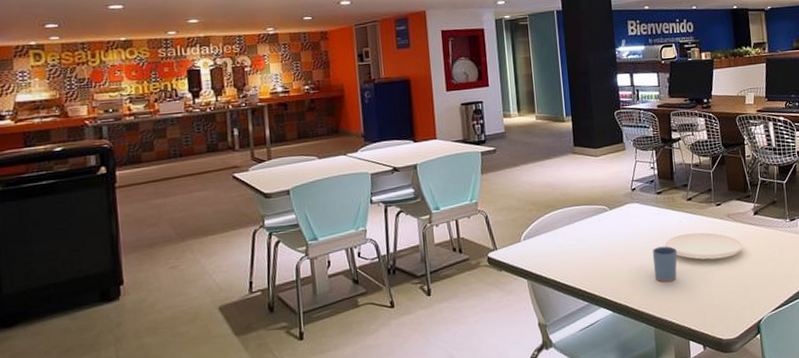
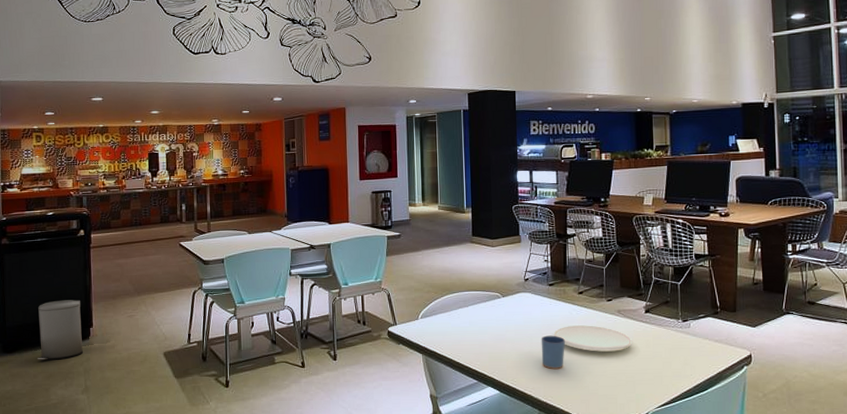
pedal bin: none [47,253,111,333] -> present [36,300,83,360]

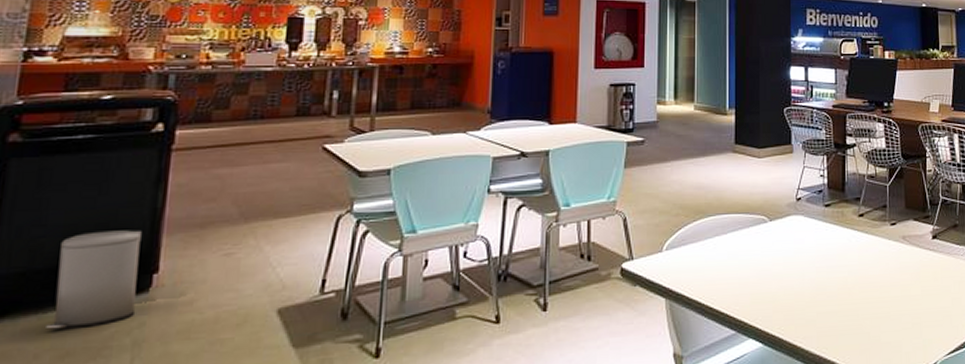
mug: present [541,335,566,369] -> none [814,268,844,312]
plate: present [553,325,633,352] -> none [829,255,919,288]

